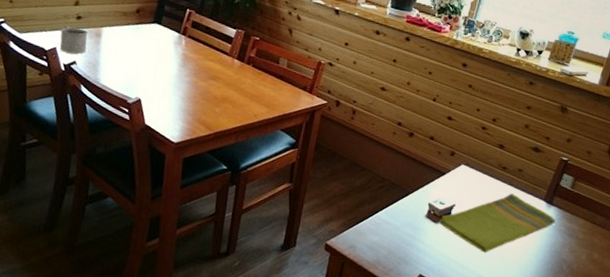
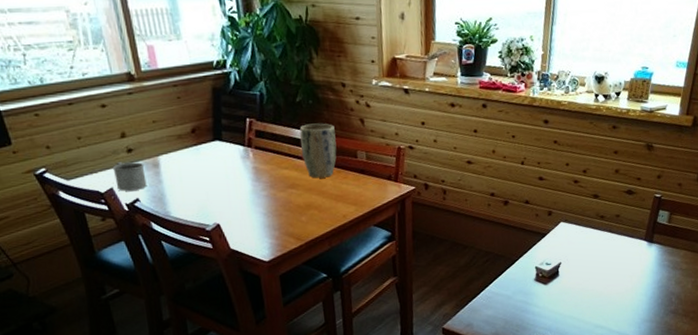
plant pot: none [229,24,264,77] -> present [299,123,337,178]
dish towel: present [439,193,555,253] -> none [549,239,658,302]

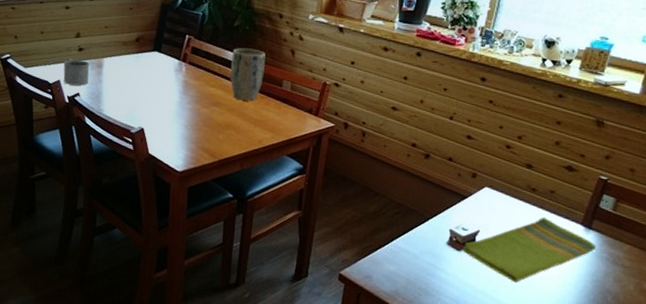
dish towel: none [549,239,658,302] -> present [463,216,596,283]

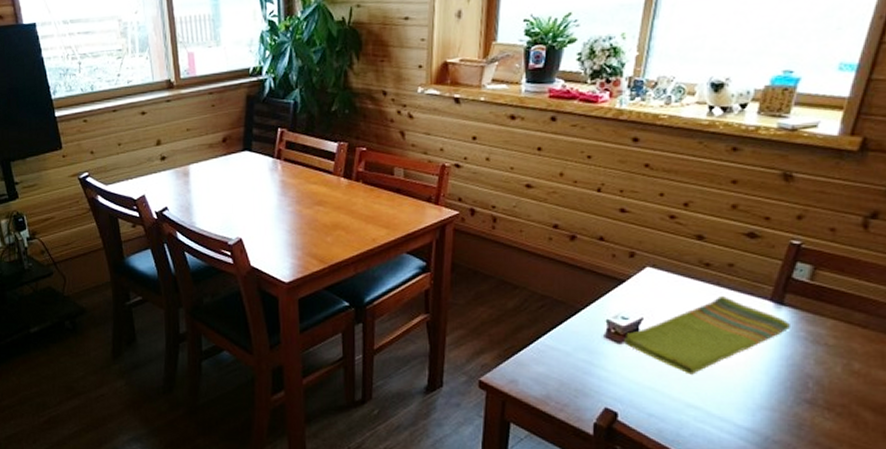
mug: present [63,58,90,86] -> none [146,169,176,199]
plant pot: present [230,48,266,101] -> none [333,135,371,196]

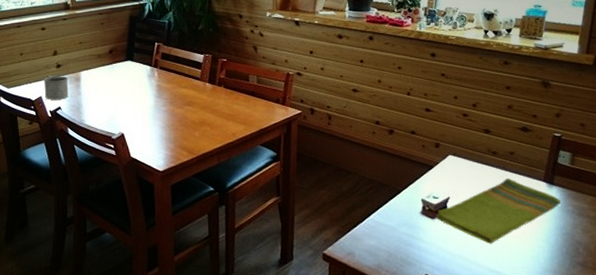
mug: none [146,169,176,199] -> present [43,75,69,100]

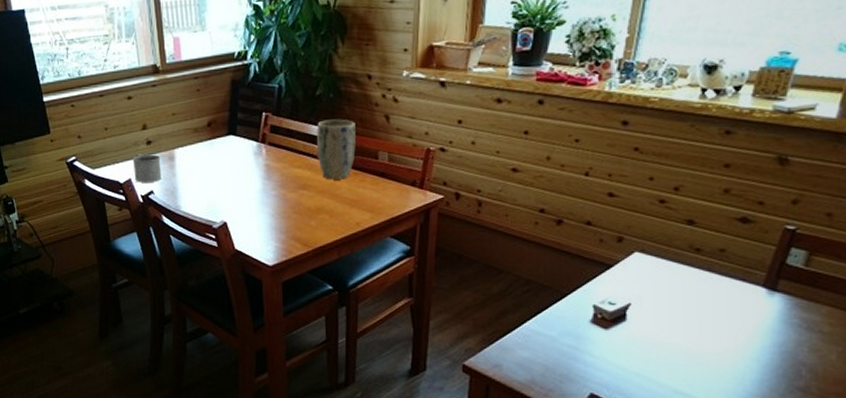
plant pot: none [200,49,231,98] -> present [317,119,356,180]
dish towel: present [436,177,561,244] -> none [611,281,783,361]

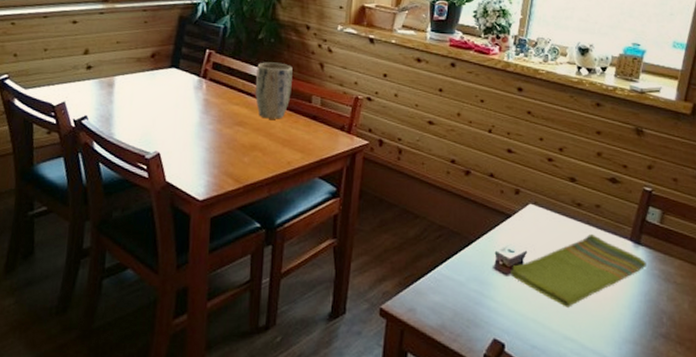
mug: present [132,153,162,183] -> none [69,77,100,107]
dish towel: none [611,281,783,361] -> present [511,233,646,308]

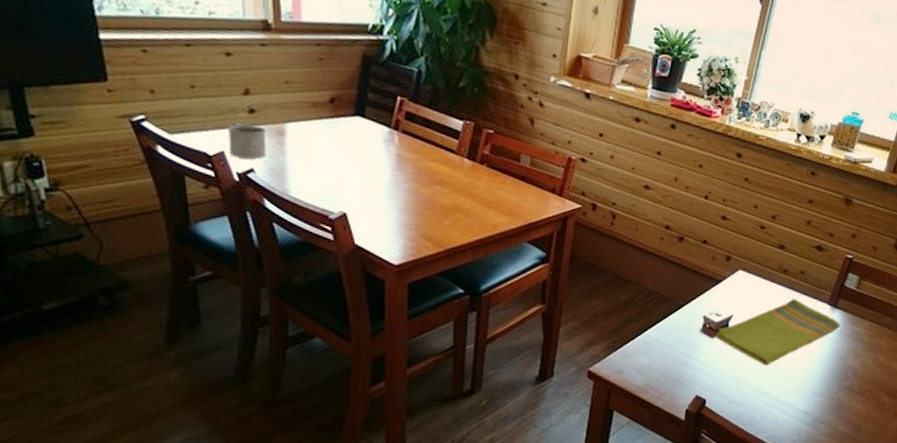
mug: none [69,77,100,107] -> present [227,122,267,159]
plant pot: present [255,62,293,119] -> none [457,114,499,179]

